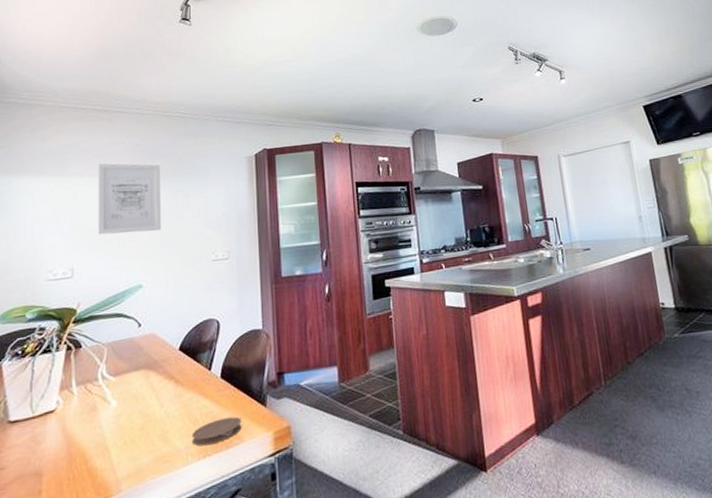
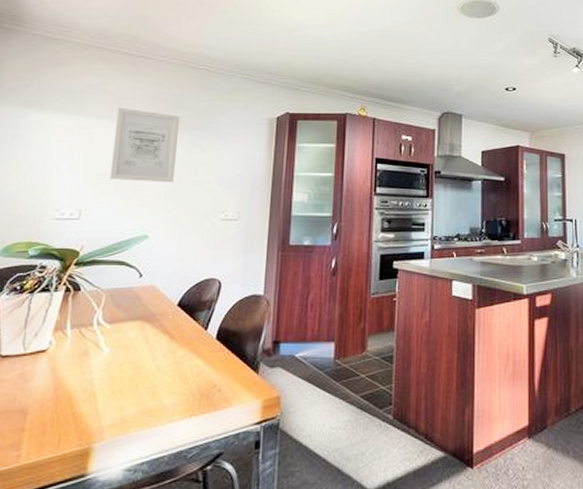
coaster: present [191,416,242,446] -> none [179,380,232,405]

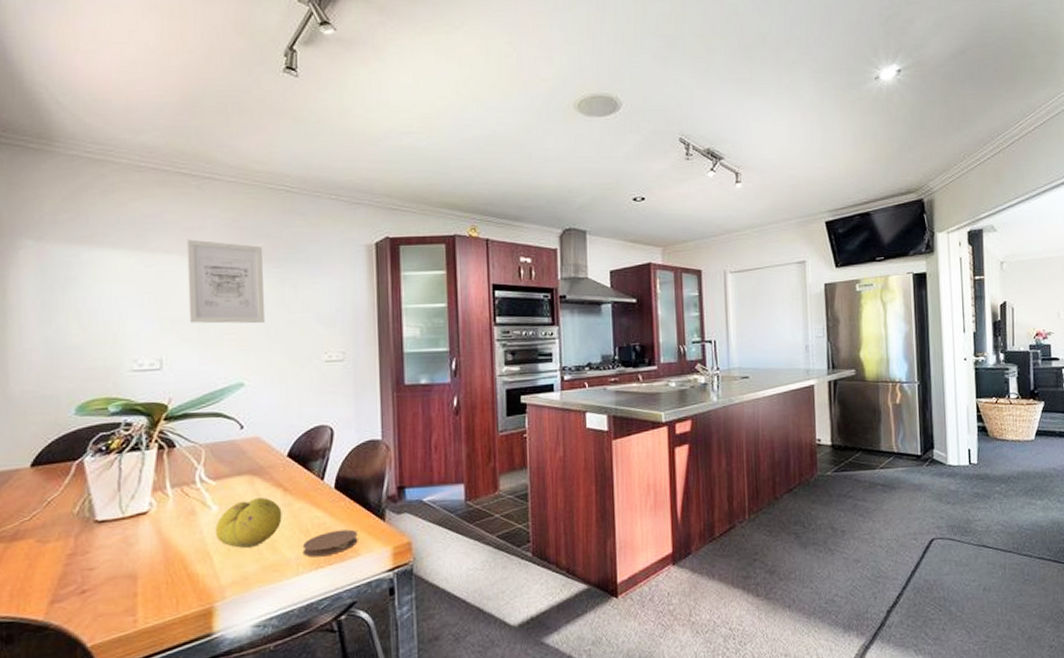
fruit: none [103,343,166,391] -> present [215,498,282,548]
coaster: none [179,380,232,405] -> present [302,529,358,558]

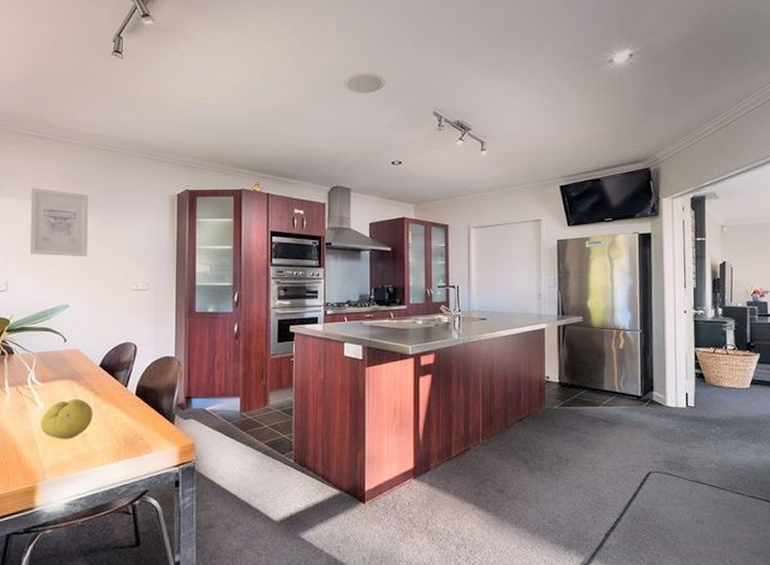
coaster: present [302,529,358,558] -> none [107,430,152,451]

